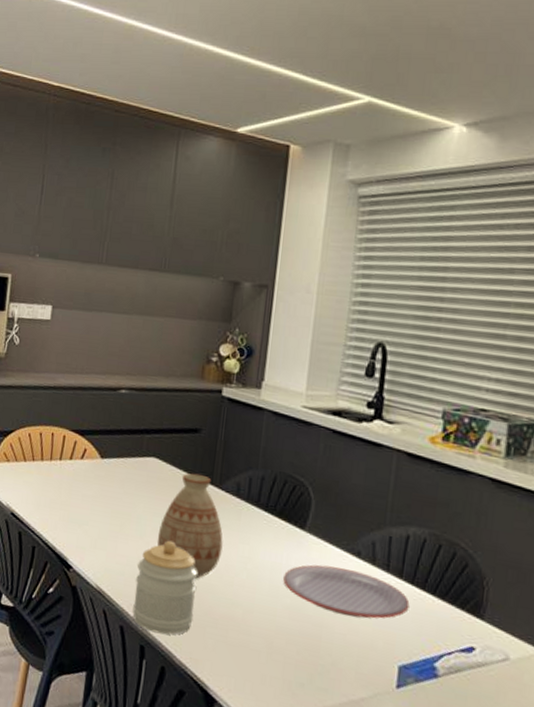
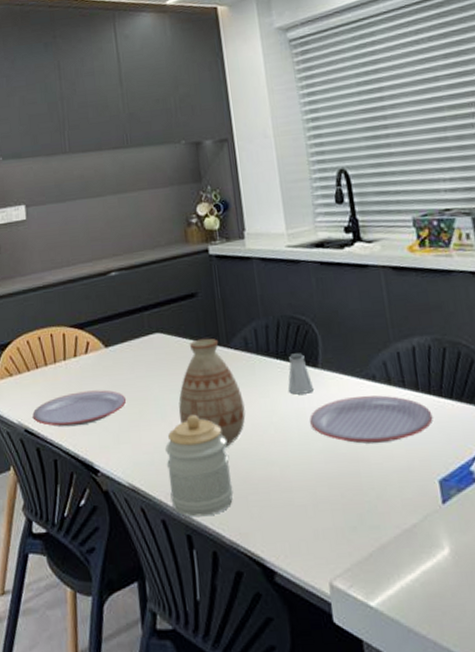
plate: none [20,491,111,524] -> present [32,390,127,427]
saltshaker: none [269,510,296,552] -> present [287,353,314,395]

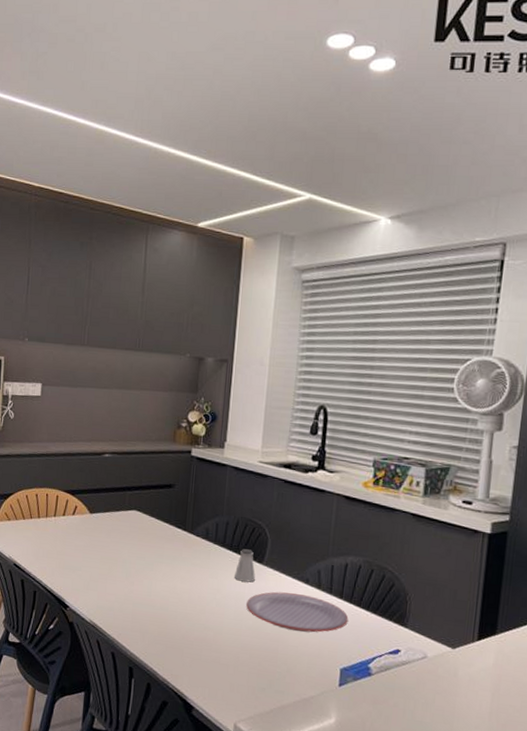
plate: present [32,390,127,427] -> none [22,543,100,570]
jar: present [165,414,233,517] -> none [122,579,175,657]
vase: present [178,338,246,448] -> none [140,522,196,610]

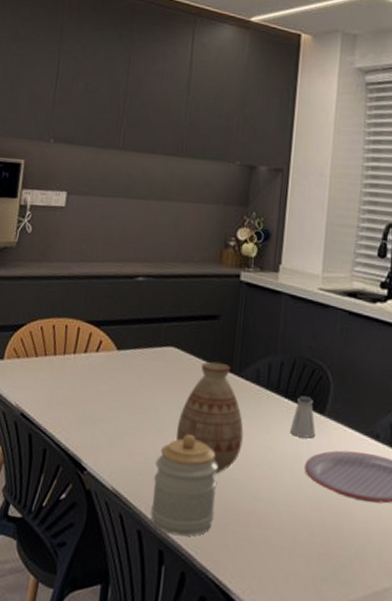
jar: none [122,579,175,657] -> present [150,434,218,537]
vase: none [140,522,196,610] -> present [175,361,244,474]

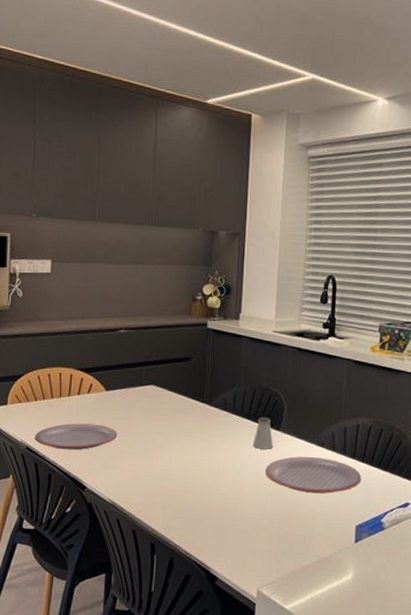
plate: none [31,387,128,422] -> present [35,423,118,450]
jar: present [150,434,218,537] -> none [142,453,196,532]
vase: present [175,361,244,474] -> none [159,395,215,482]

